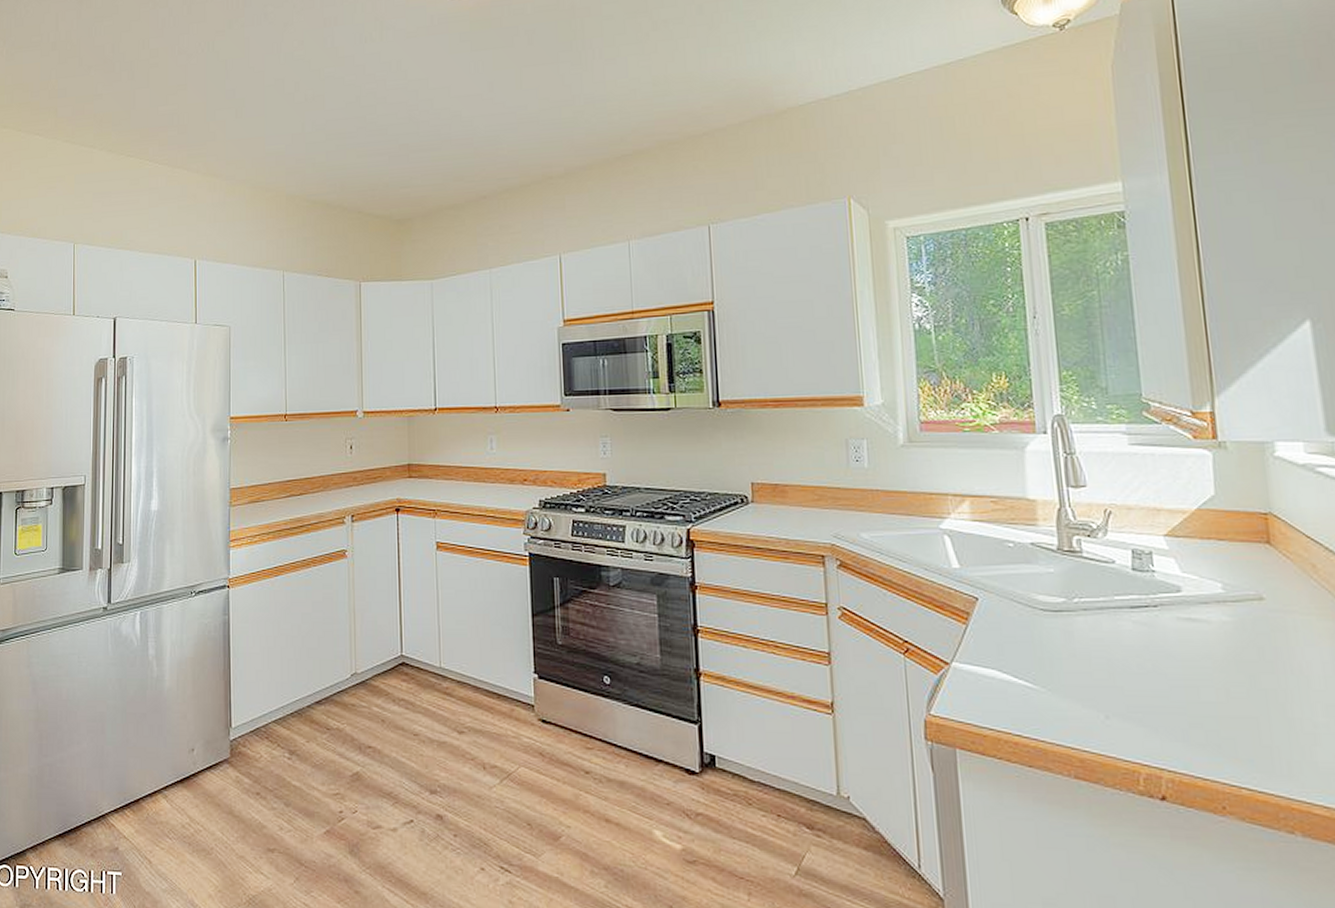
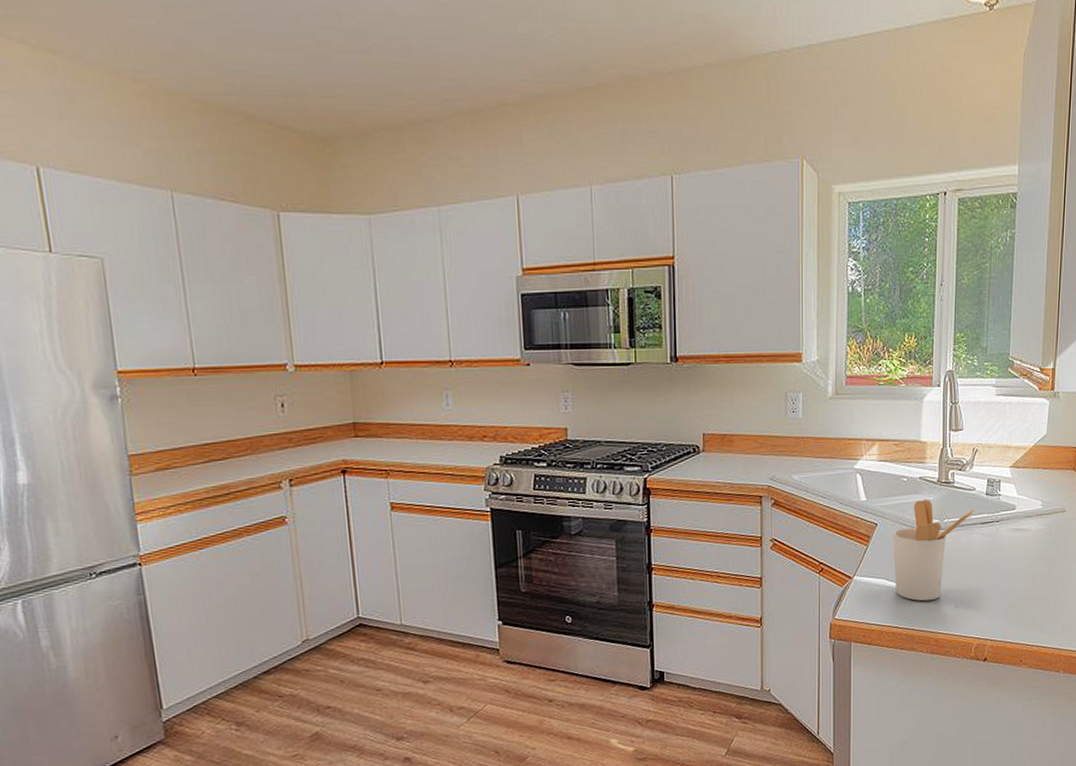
utensil holder: none [1000,570,1118,705] -> present [892,499,974,602]

